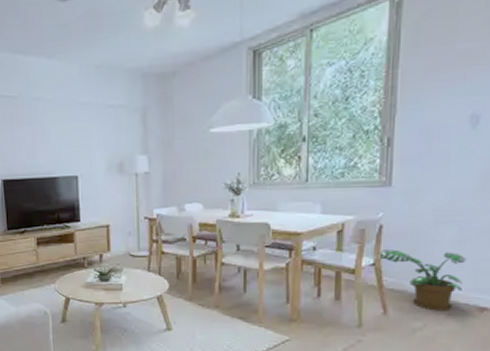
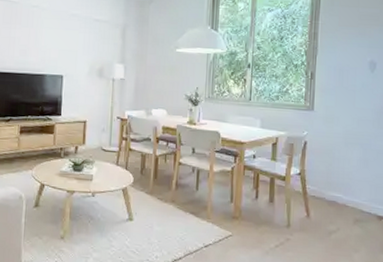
potted plant: present [377,249,467,311] -> none [303,162,369,218]

